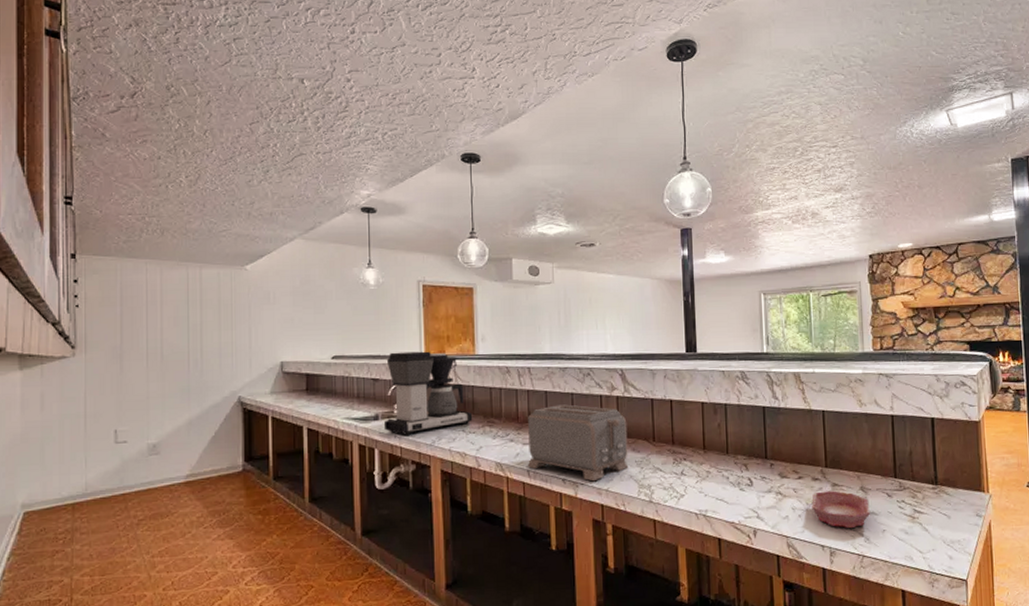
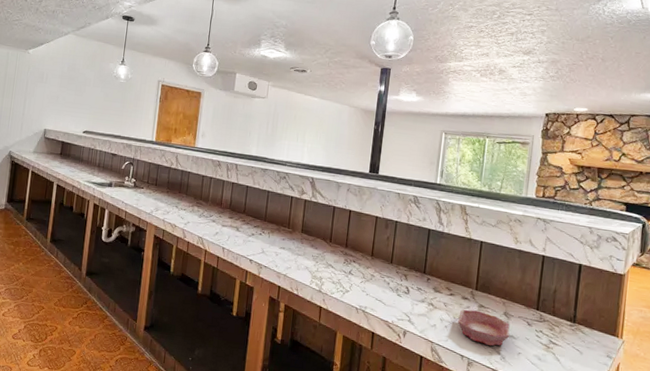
coffee maker: present [383,351,473,437] -> none [115,135,186,204]
toaster: present [527,404,629,482] -> none [223,198,310,266]

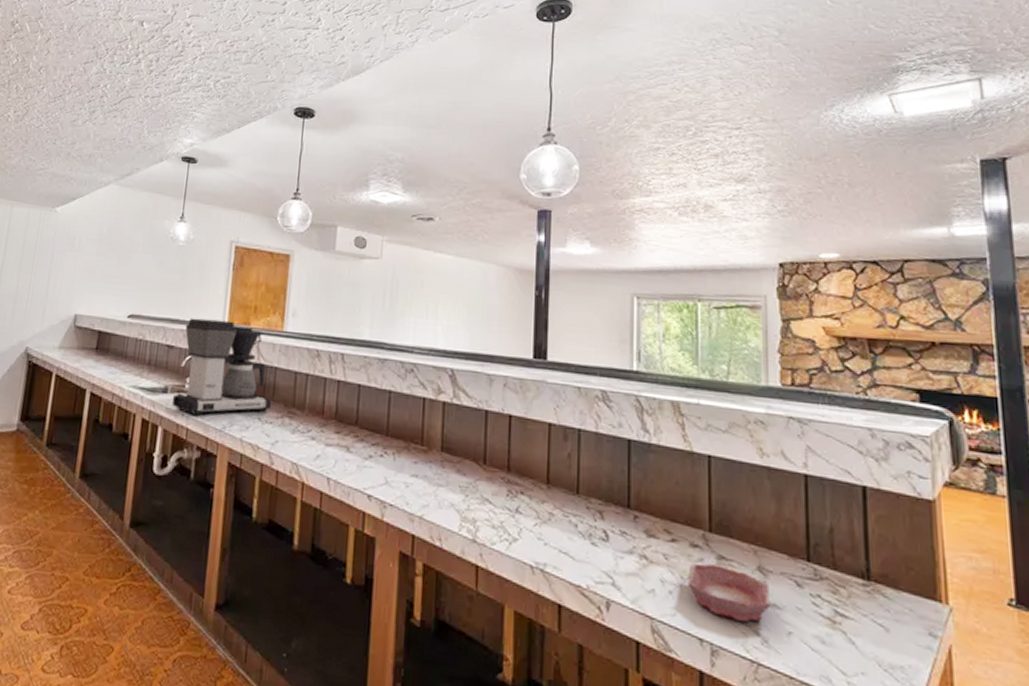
coffee maker: none [115,135,186,204] -> present [171,318,272,417]

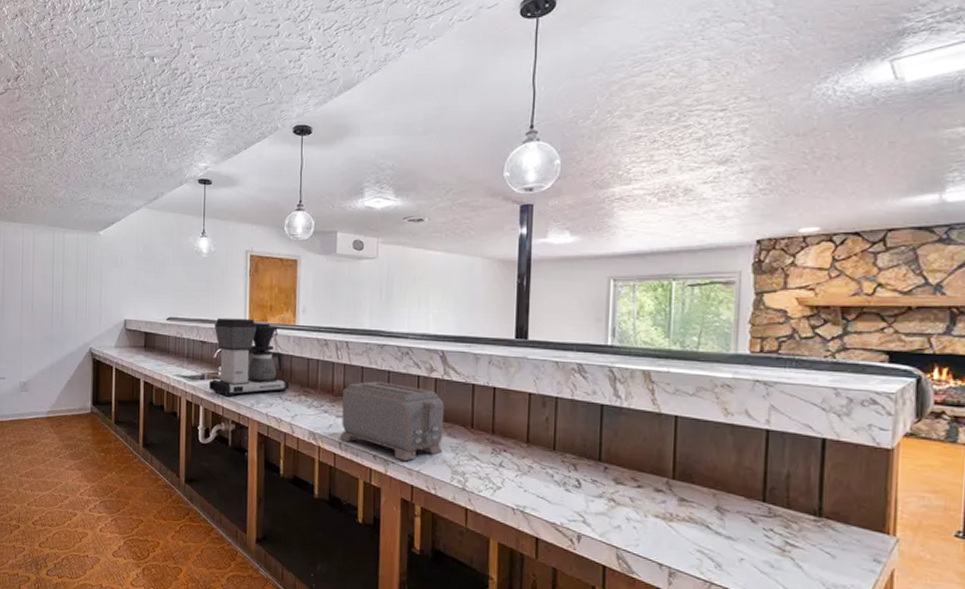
toaster: none [327,402,453,504] -> present [339,381,445,462]
bowl: present [688,563,772,622] -> none [651,504,727,550]

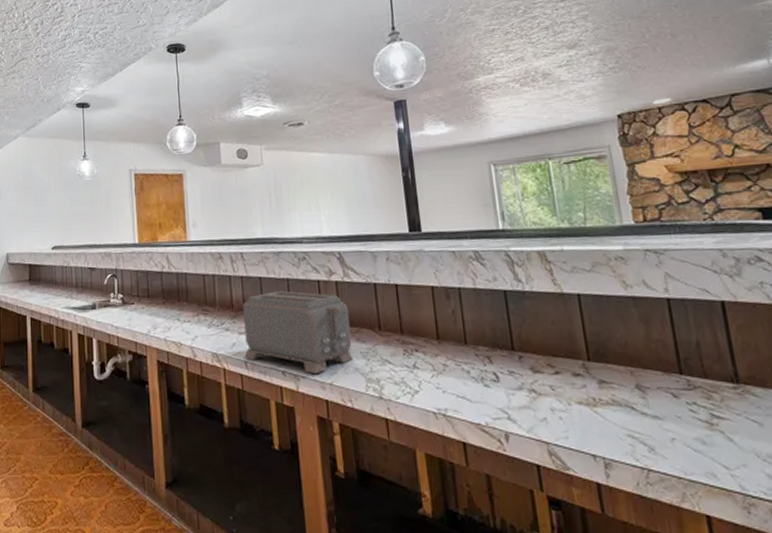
coffee maker: present [208,318,290,398] -> none [100,239,187,326]

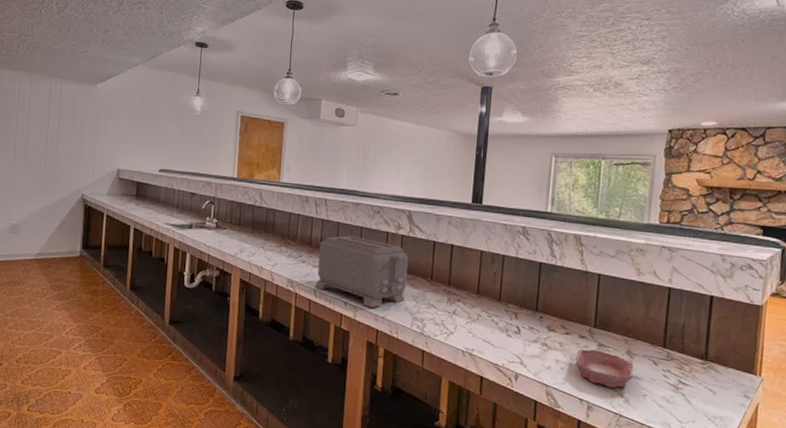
bowl: none [574,389,654,435] -> present [575,349,634,388]

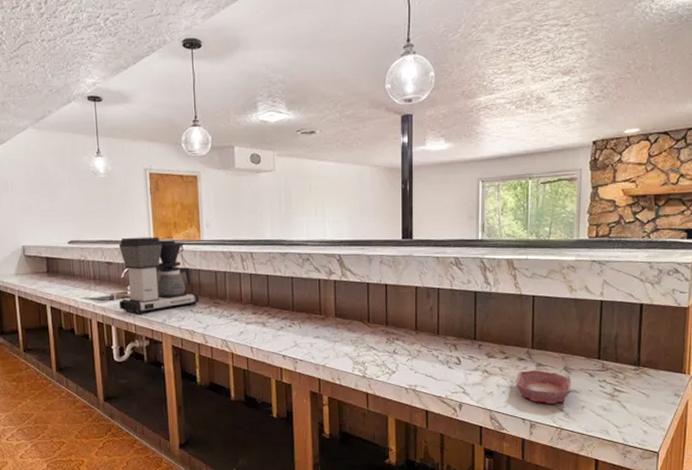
coffee maker: none [196,172,272,246] -> present [118,236,200,315]
toaster: present [314,235,409,308] -> none [250,287,344,358]

